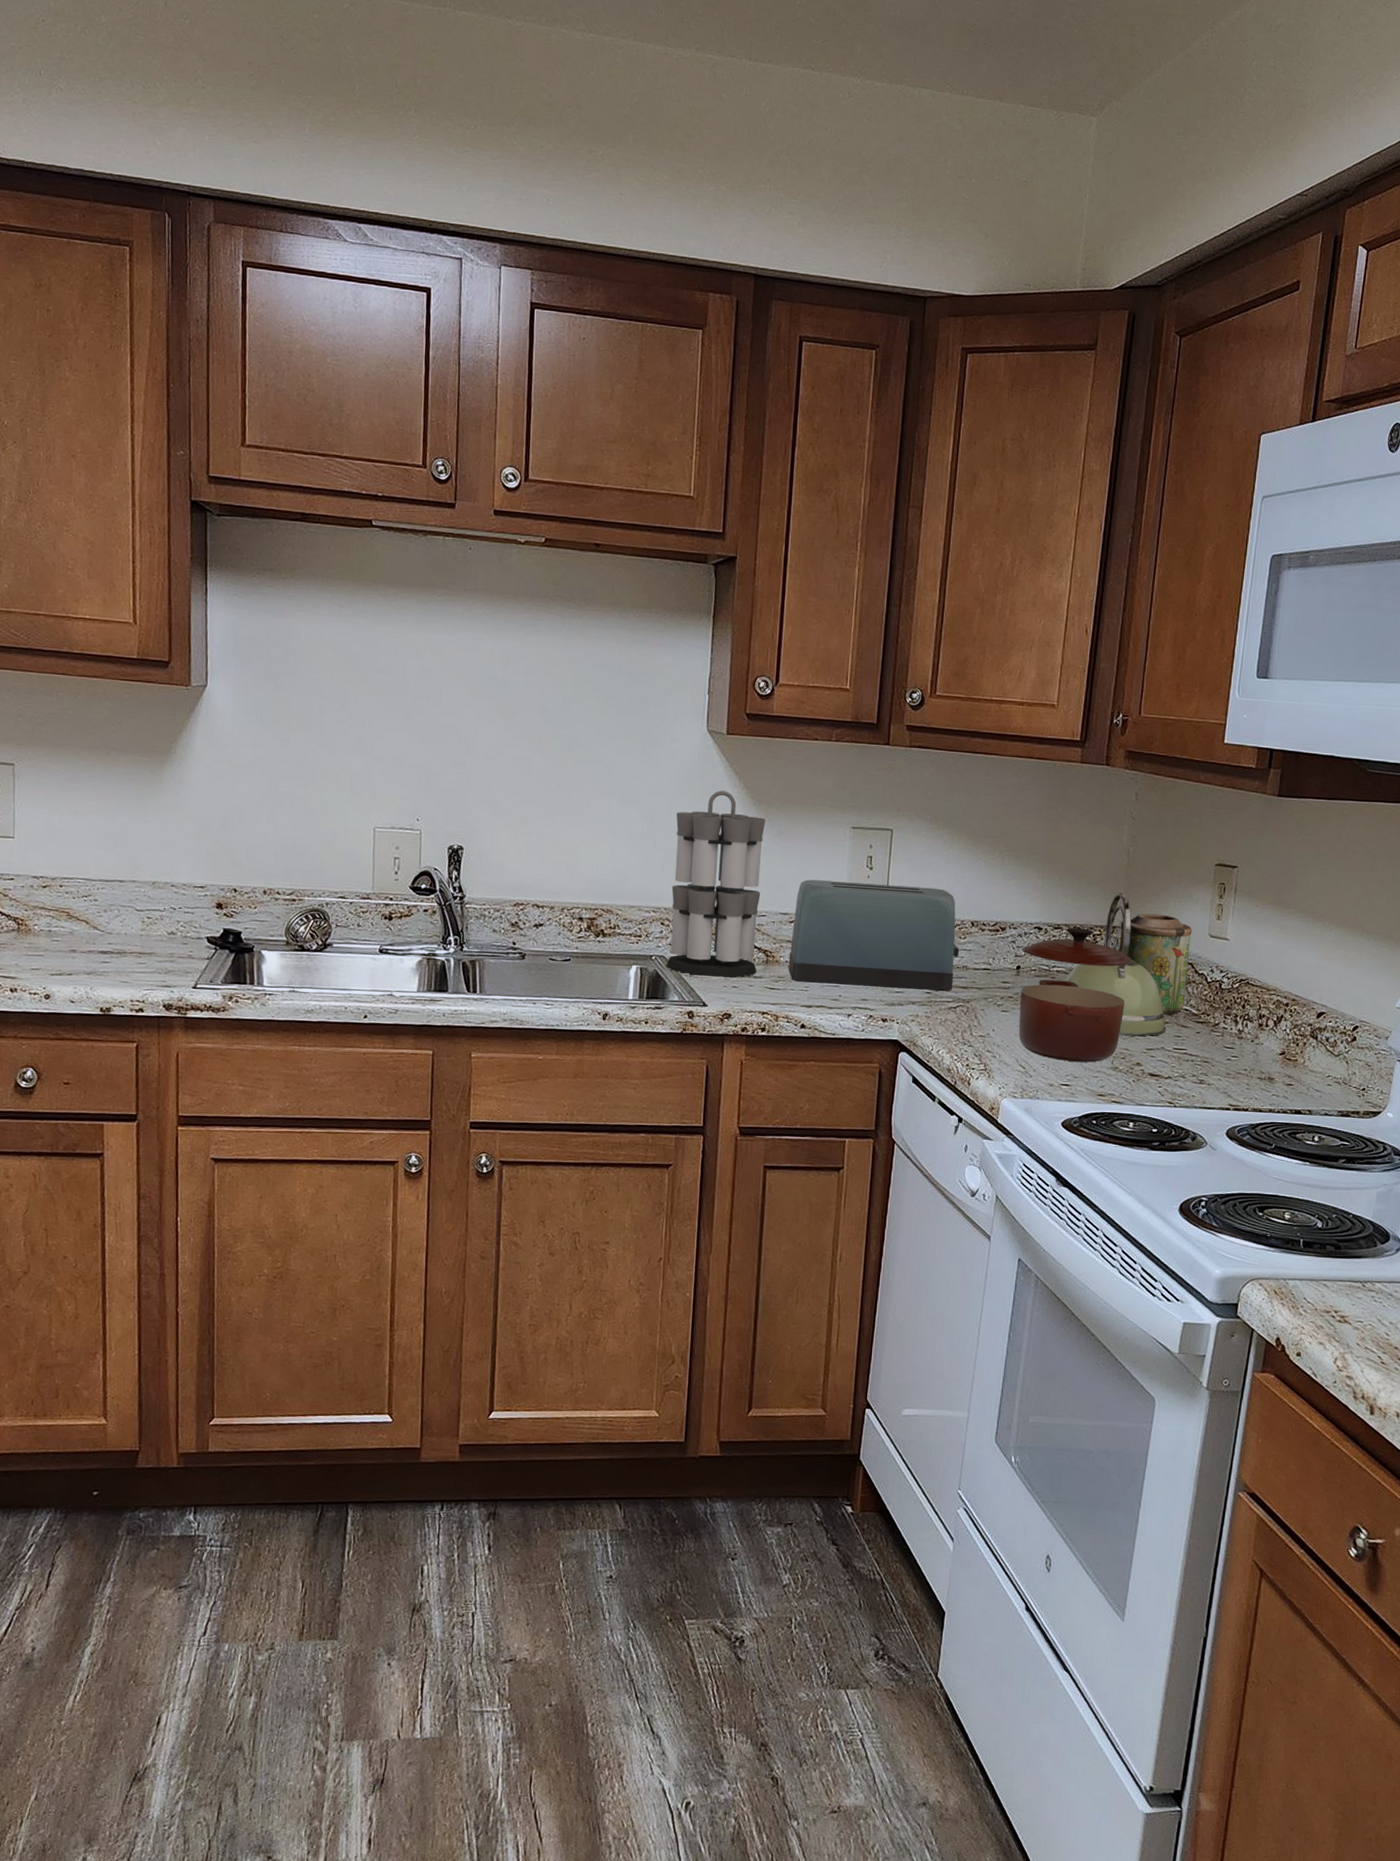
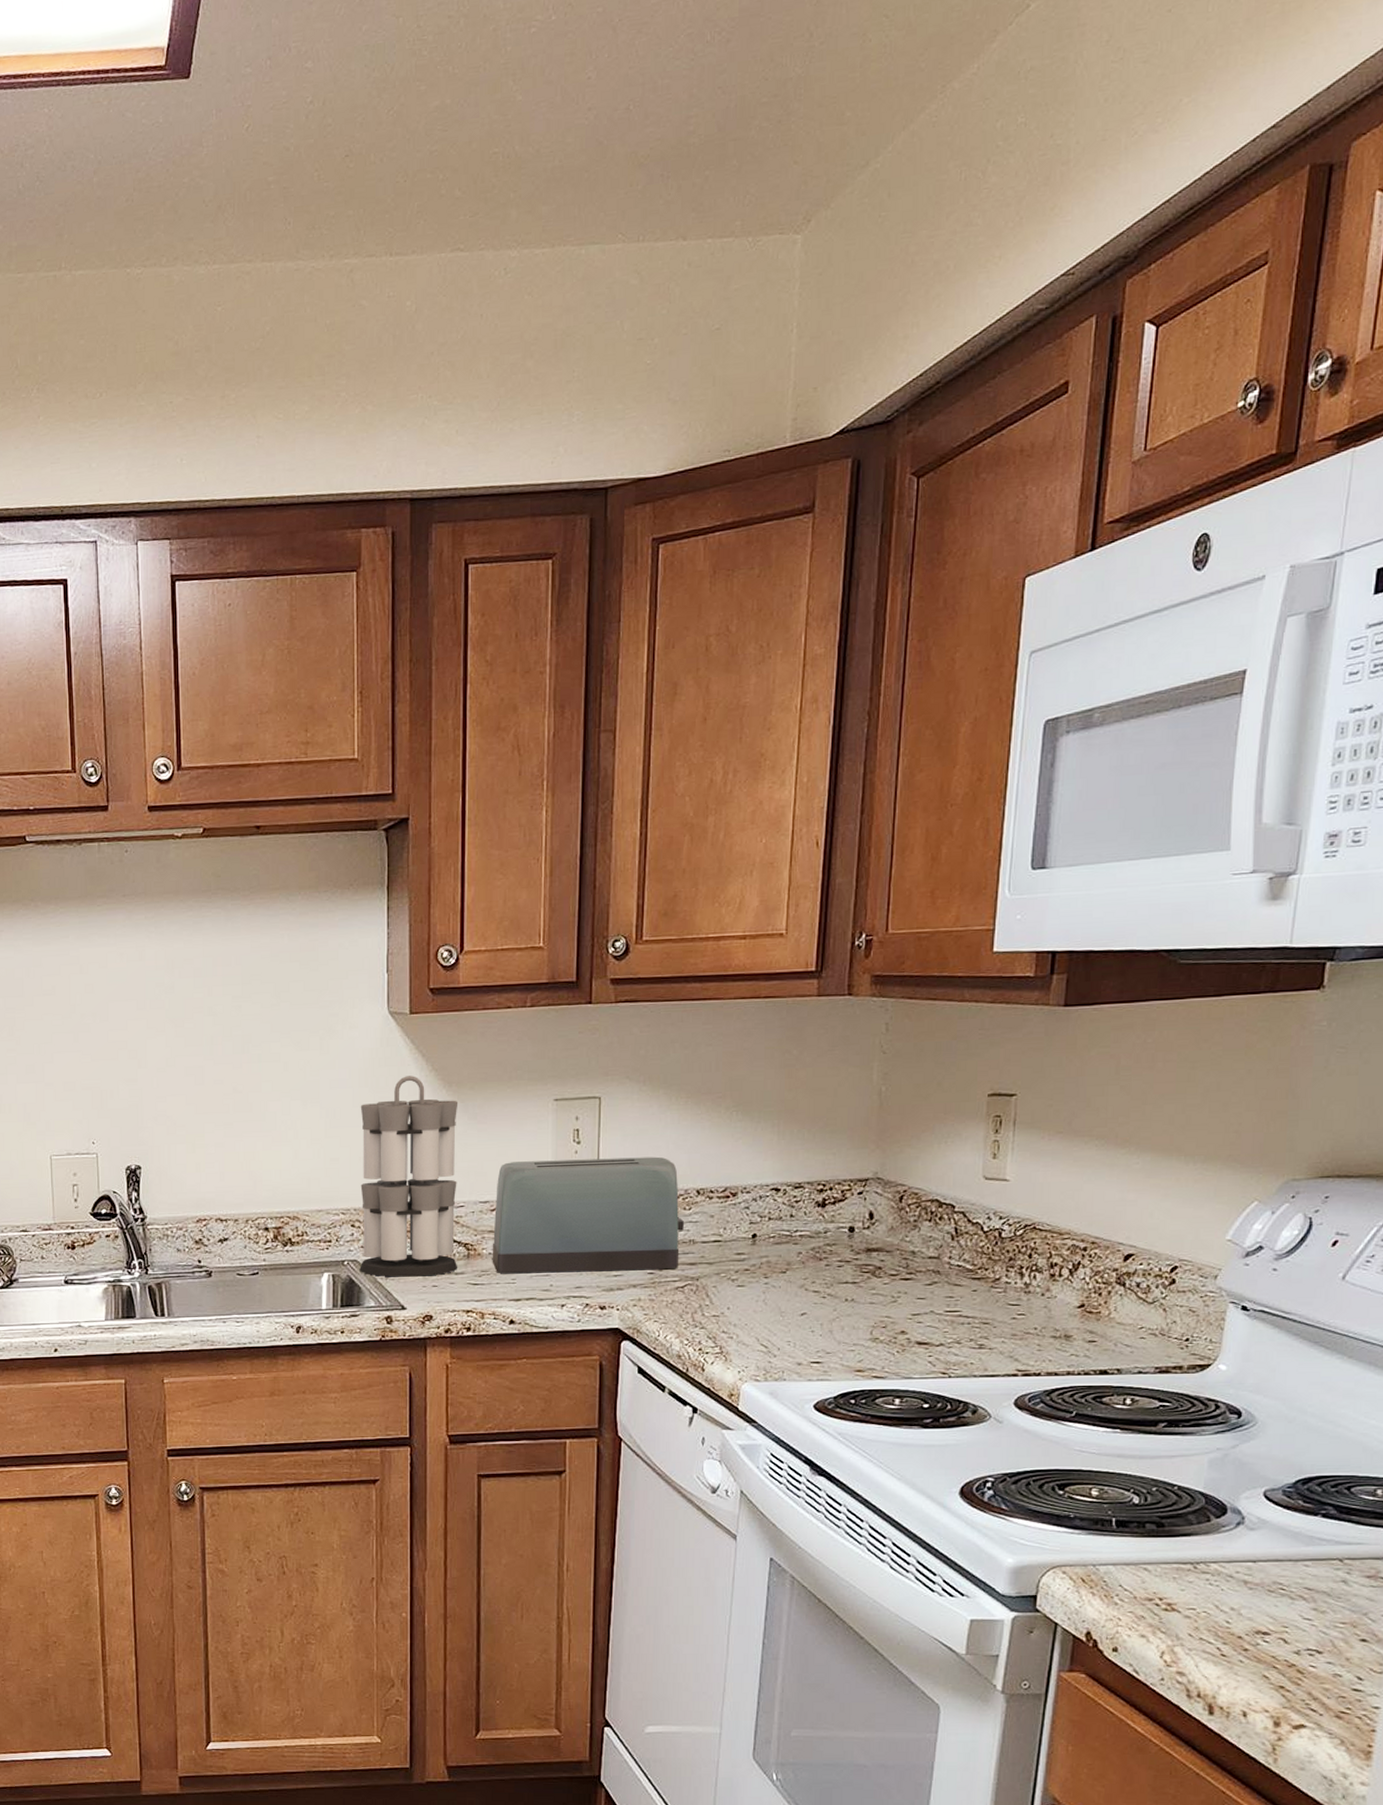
saucepan: present [1018,927,1132,1063] -> none [757,1184,890,1336]
kettle: present [1064,892,1166,1036] -> none [809,1139,935,1302]
canister: present [1119,913,1192,1015] -> none [873,1159,962,1274]

